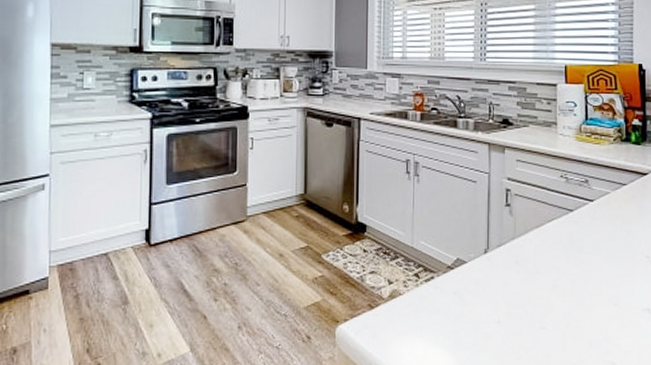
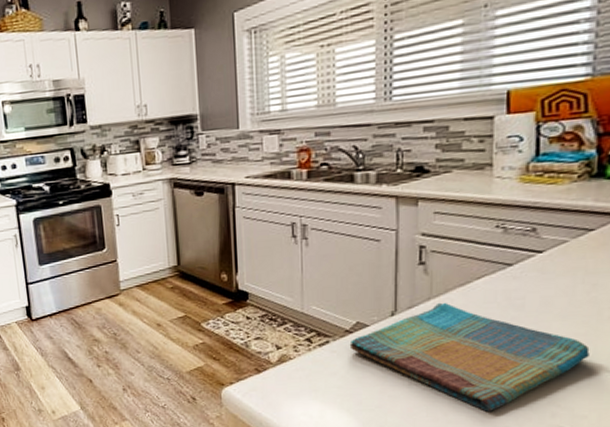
dish towel: none [450,242,629,348] -> present [349,302,590,412]

